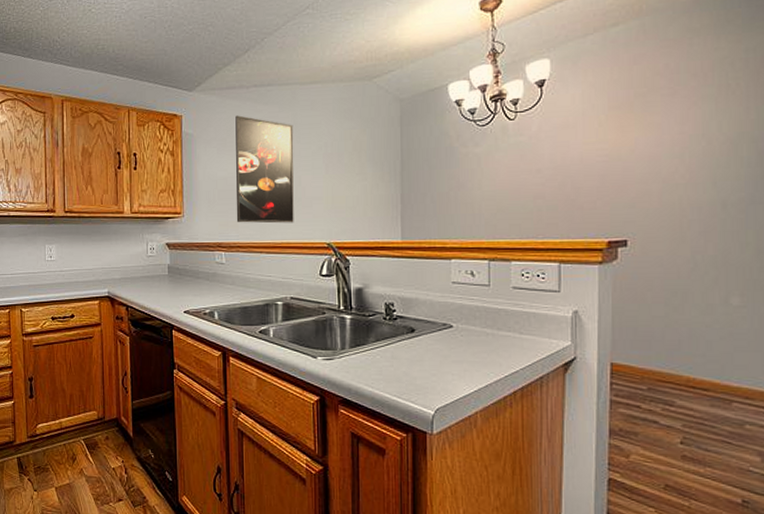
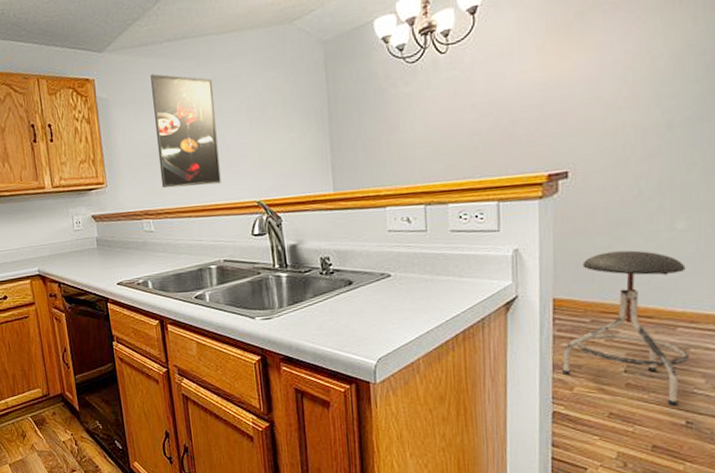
stool: none [619,321,746,483] -> present [562,250,690,406]

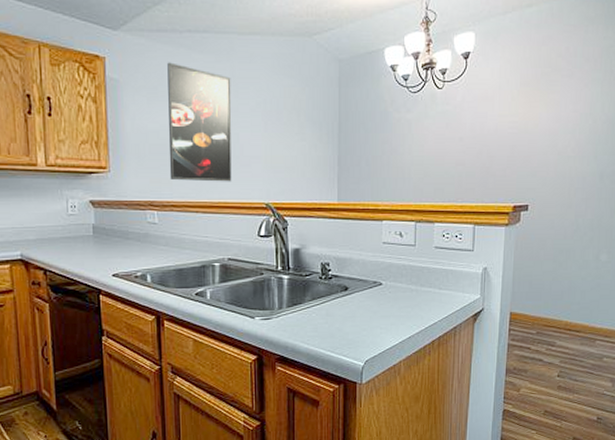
stool: present [562,250,690,406] -> none [513,275,605,405]

